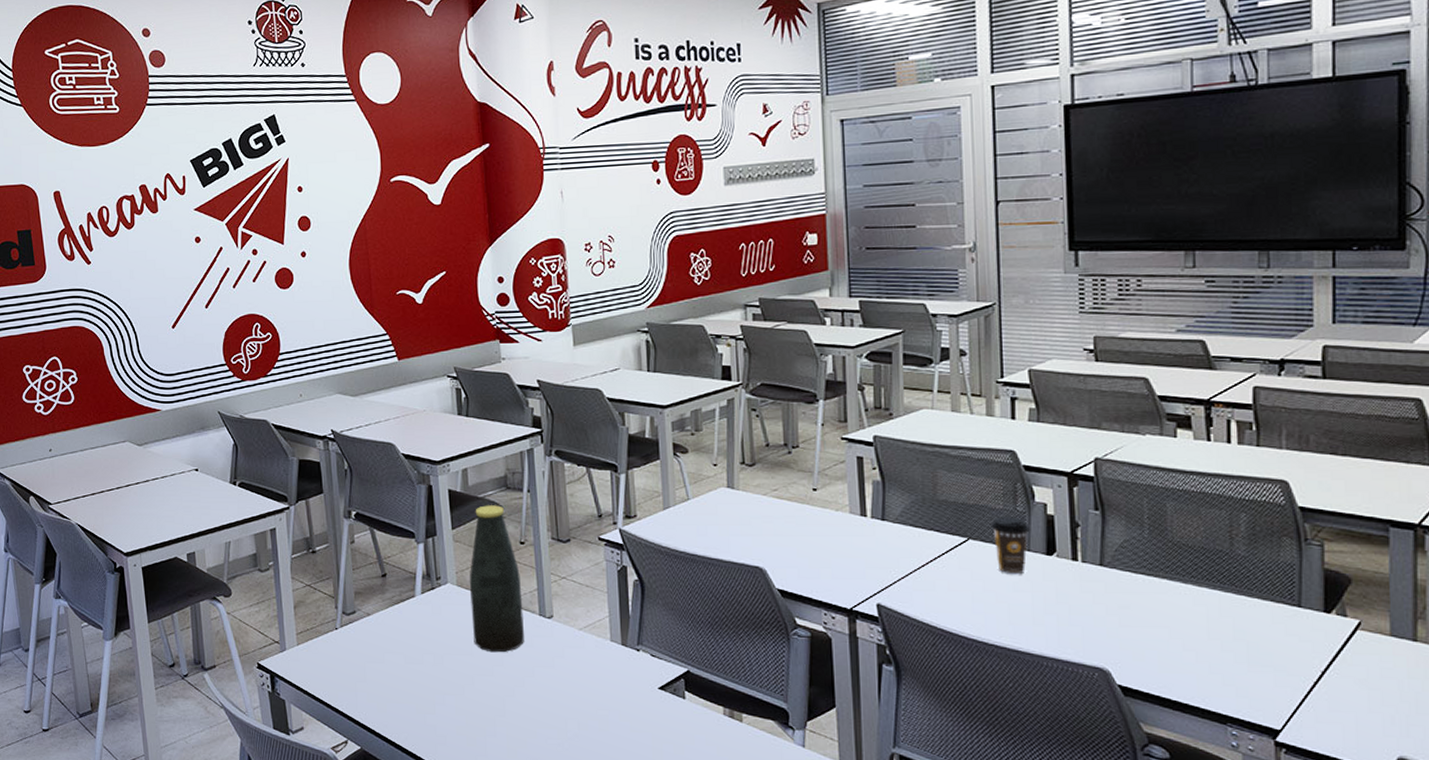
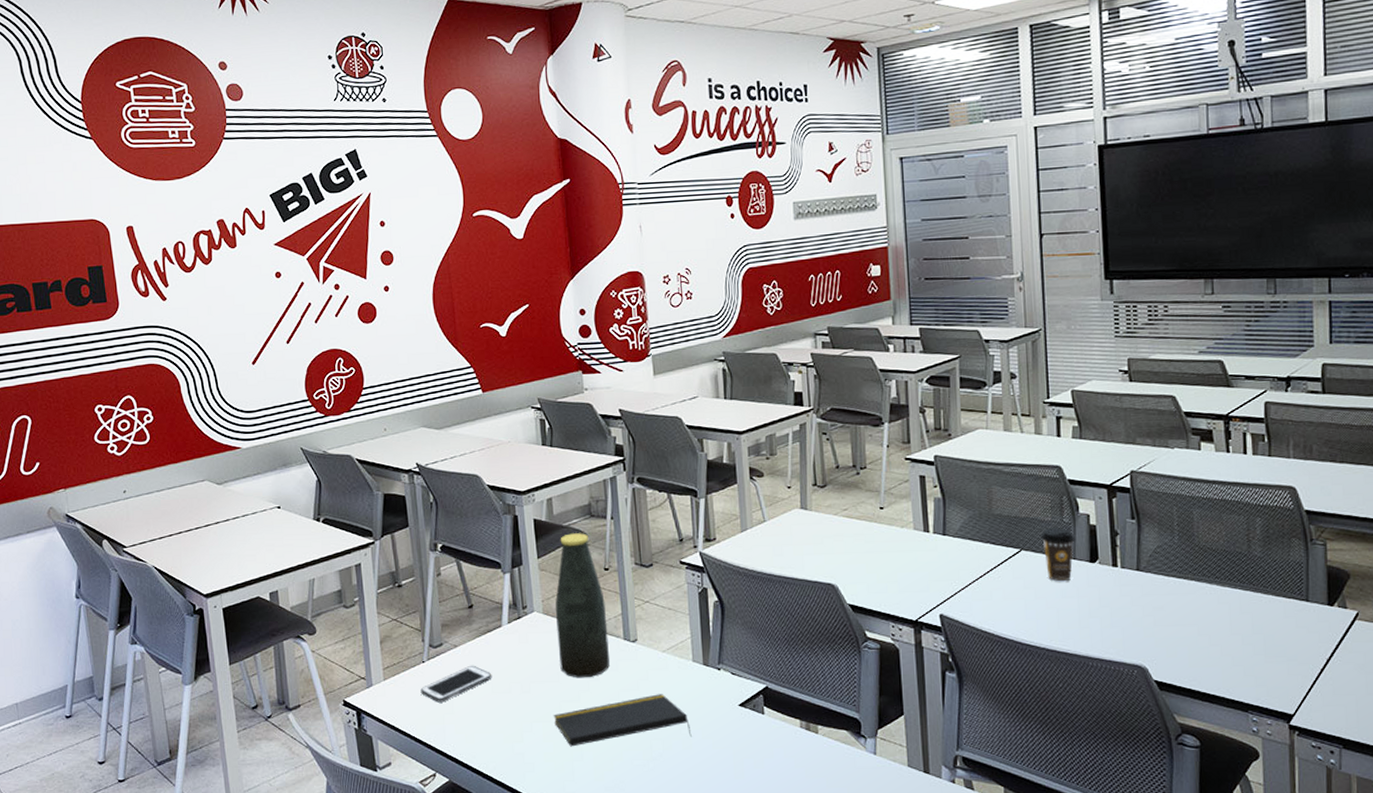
cell phone: none [333,634,405,670] -> present [420,665,492,703]
notepad: none [466,672,609,722] -> present [553,694,692,747]

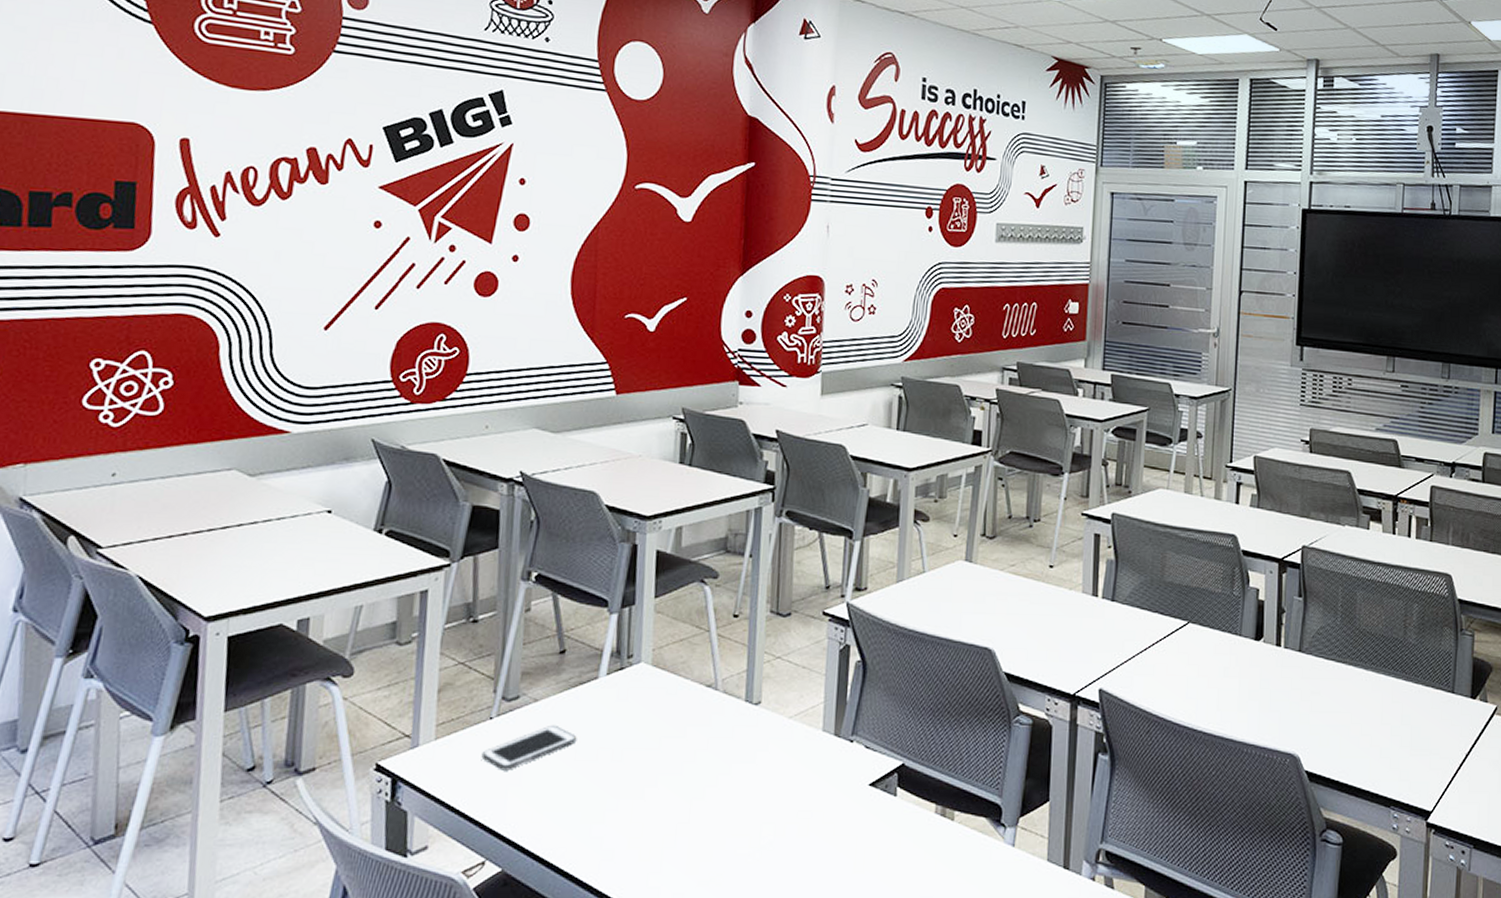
notepad: present [553,694,692,747] -> none [646,768,810,831]
bottle: present [555,533,610,678] -> none [663,570,729,746]
coffee cup: present [1040,528,1075,582] -> none [1209,601,1243,660]

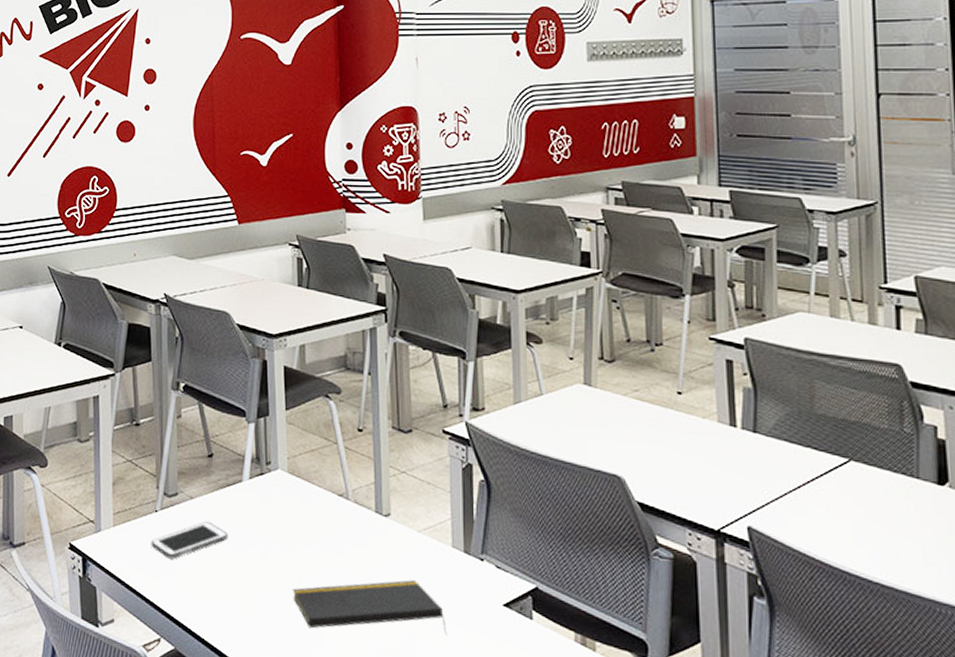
notepad: none [646,768,810,831] -> present [292,580,447,636]

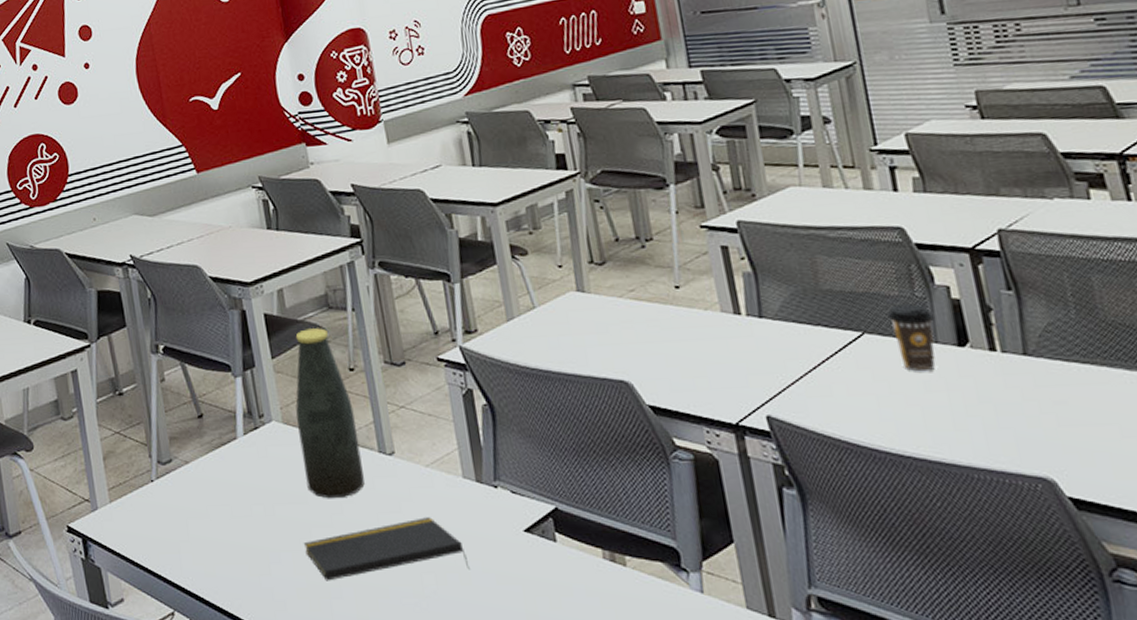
cell phone: present [151,521,228,559] -> none [150,484,230,528]
bottle: none [301,386,358,552] -> present [295,328,365,499]
coffee cup: none [874,437,919,505] -> present [887,304,936,372]

